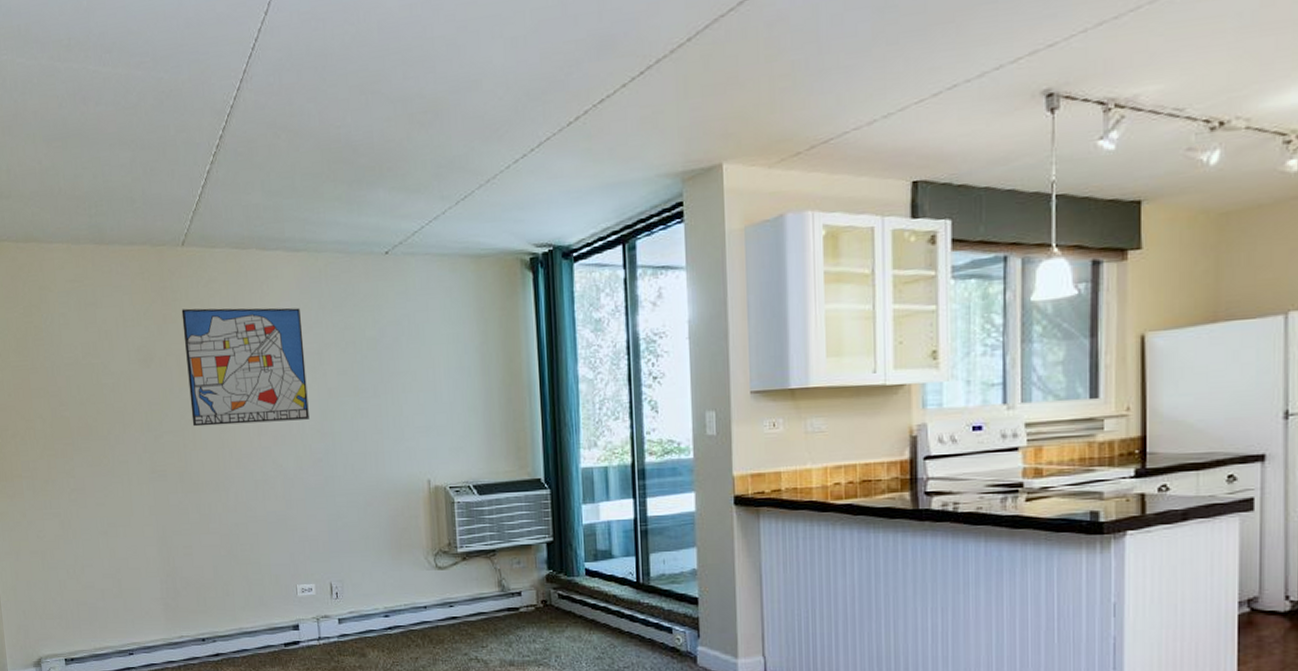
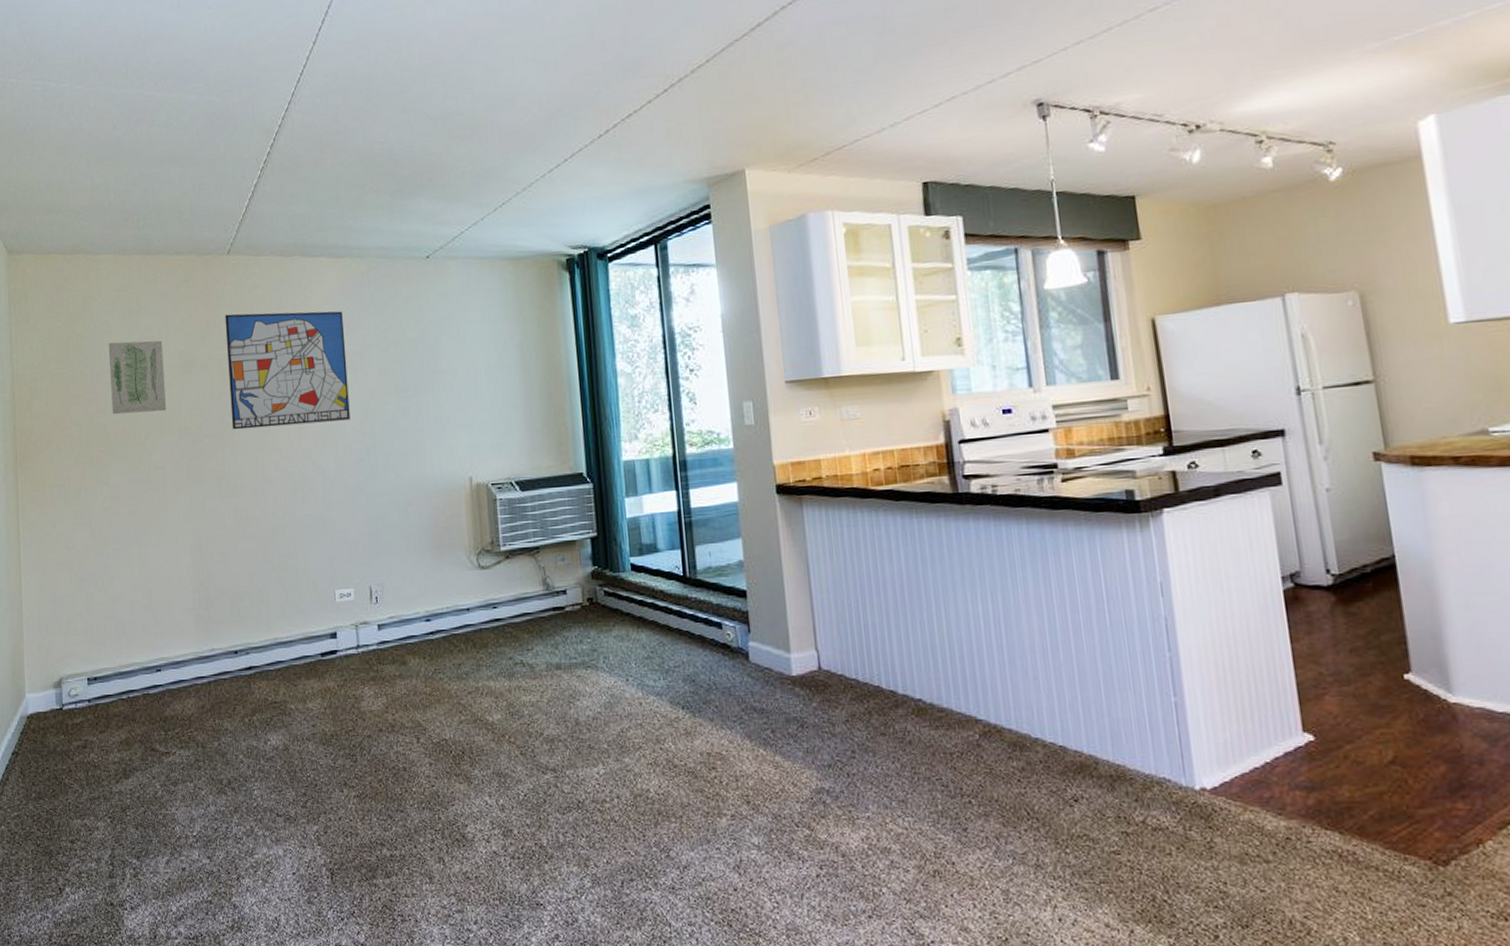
wall art: none [66,334,127,409] -> present [108,340,166,415]

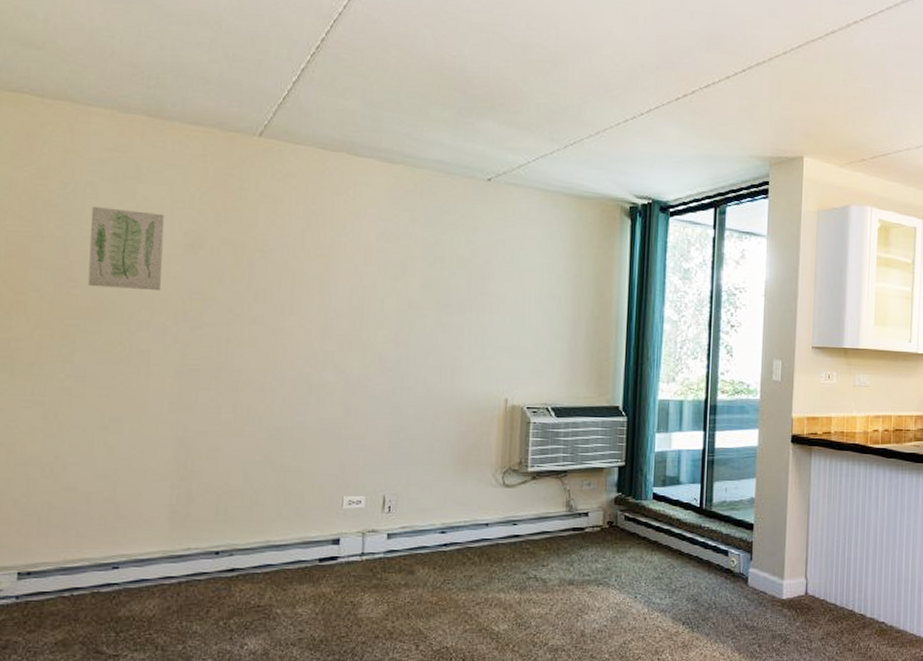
wall art: present [224,311,350,430] -> none [241,199,388,328]

